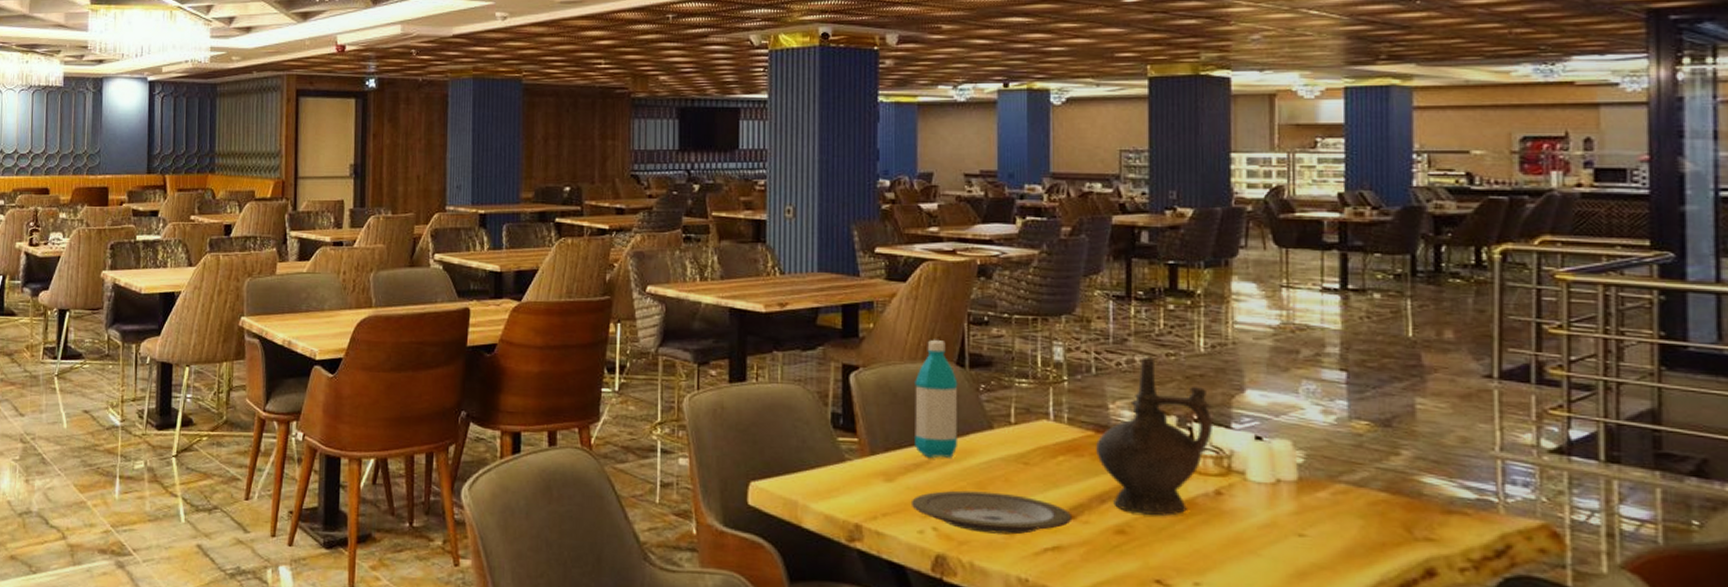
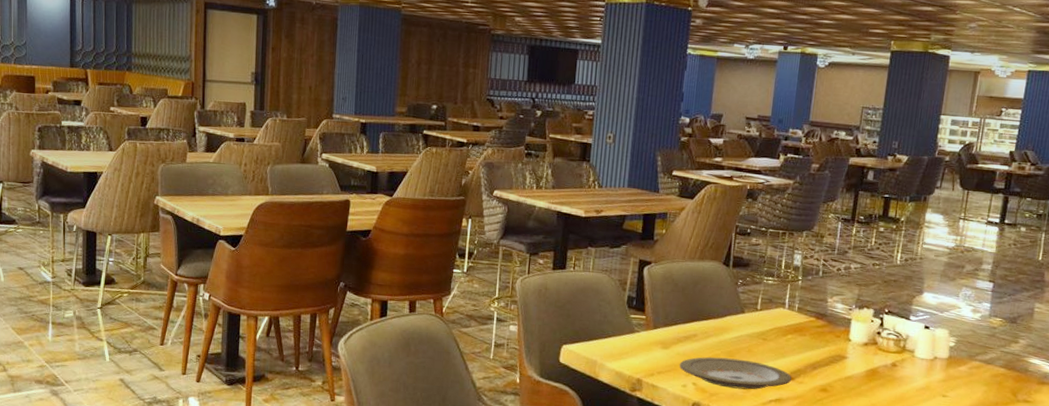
water bottle: present [915,340,959,458] -> none [686,245,723,333]
ceremonial vessel: present [1096,358,1212,516] -> none [814,266,899,380]

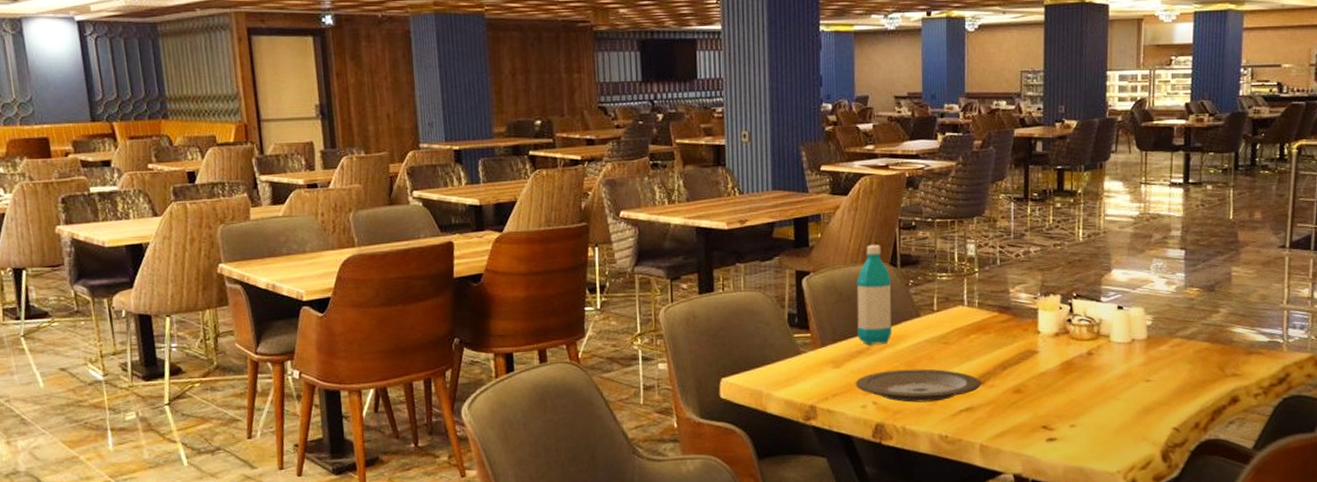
water bottle: none [686,245,723,333] -> present [856,245,893,344]

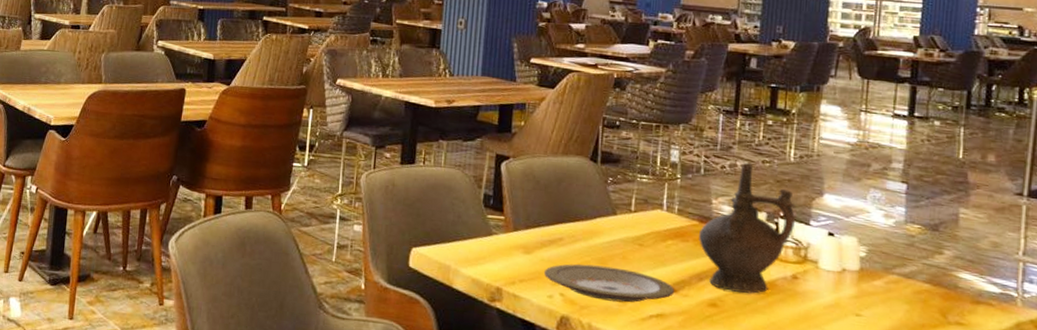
water bottle: present [856,245,893,344] -> none [551,138,591,237]
ceremonial vessel: none [1000,248,1087,376] -> present [699,163,796,294]

